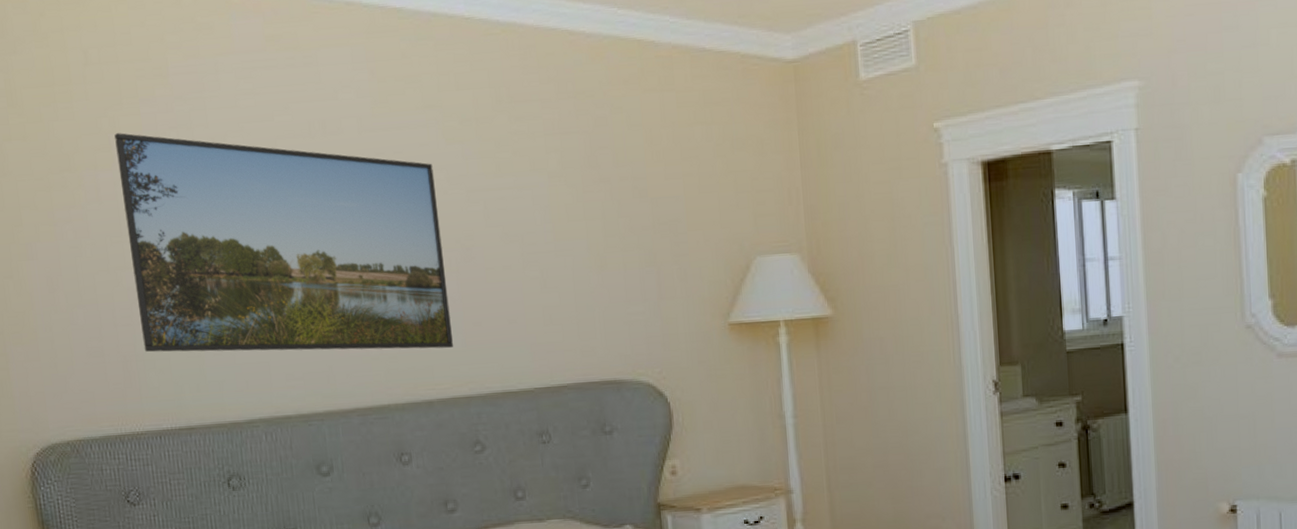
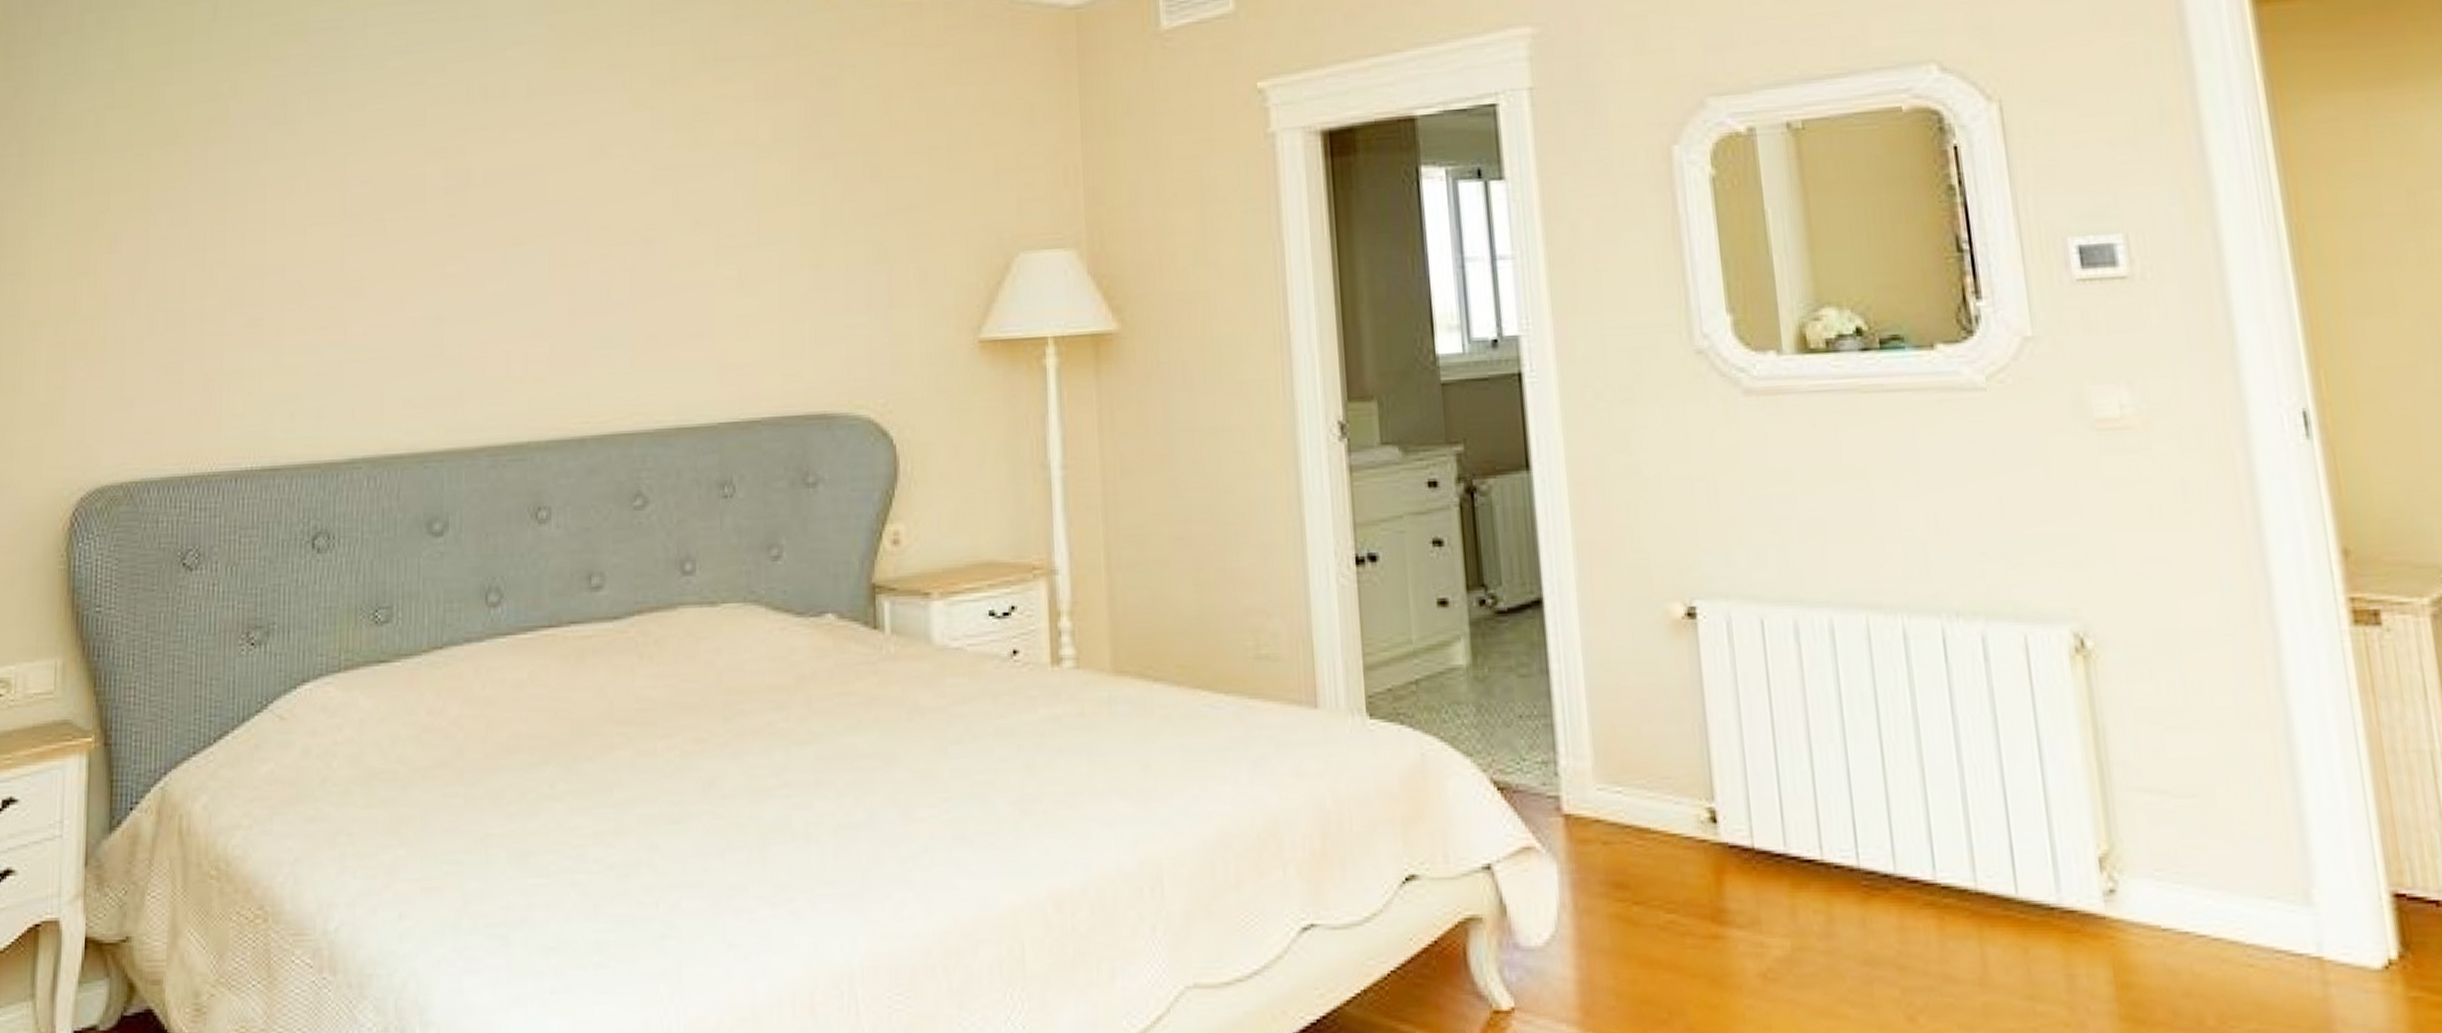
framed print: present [114,133,453,352] -> none [232,99,618,370]

